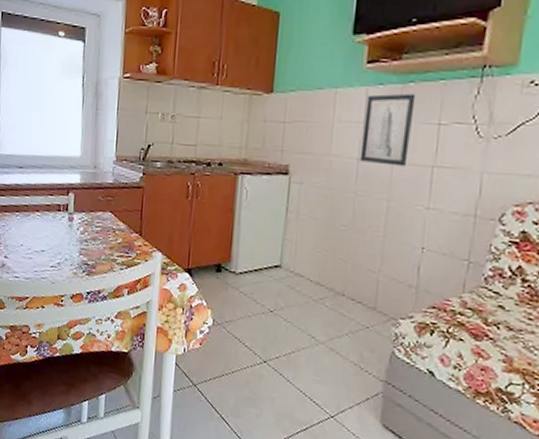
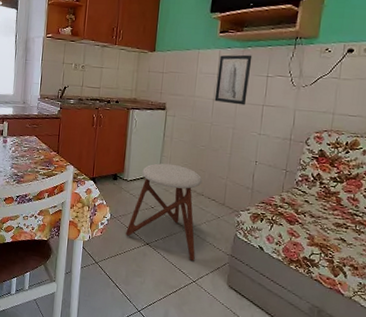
stool: none [234,249,343,388] -> present [126,163,203,261]

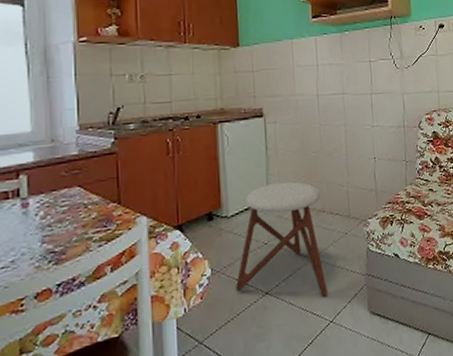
wall art: present [214,54,253,105] -> none [316,40,353,98]

